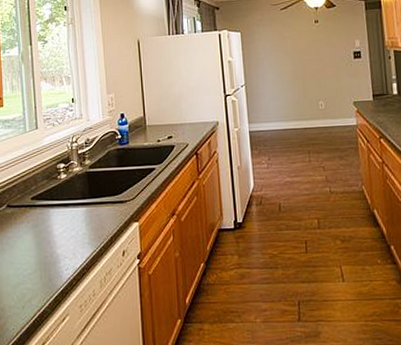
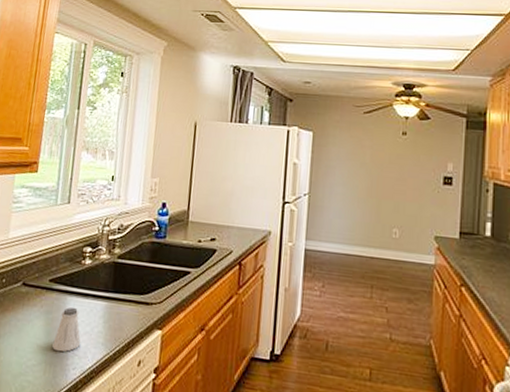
saltshaker: none [44,217,69,258] -> present [52,307,81,352]

